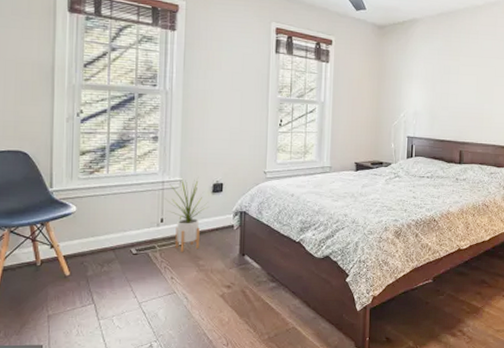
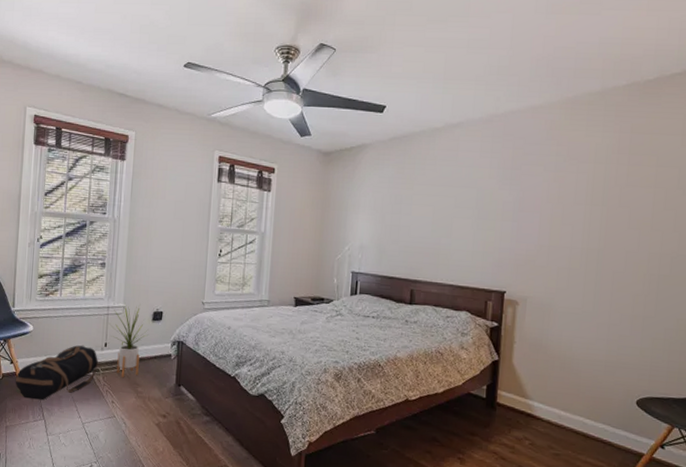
duffel bag: none [57,222,154,283] -> present [15,345,98,399]

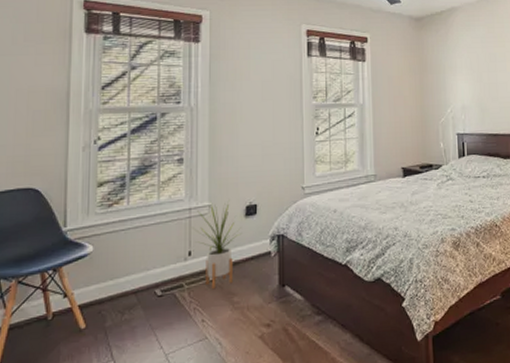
duffel bag: present [15,345,98,399] -> none [70,258,181,337]

